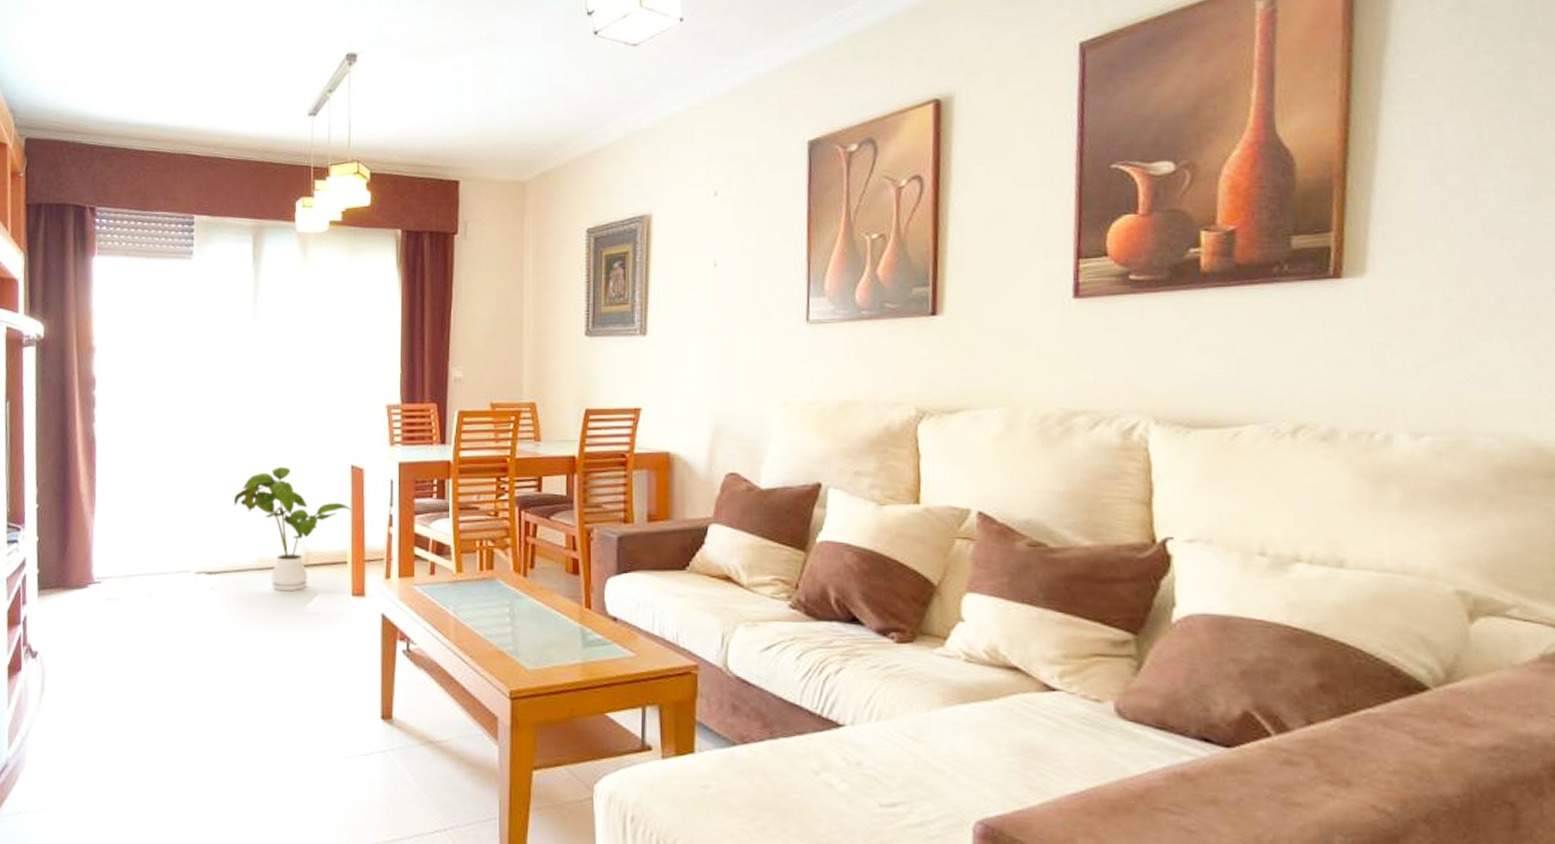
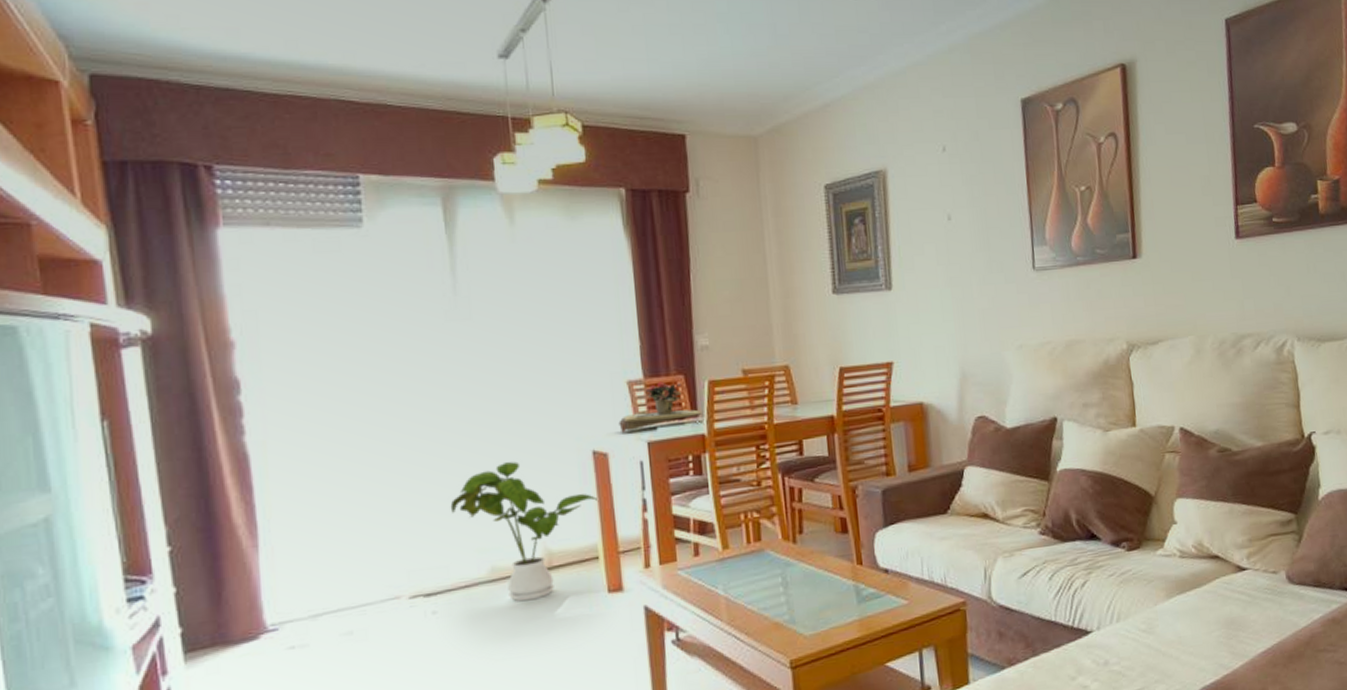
flower arrangement: none [376,408,450,452] -> present [619,381,702,433]

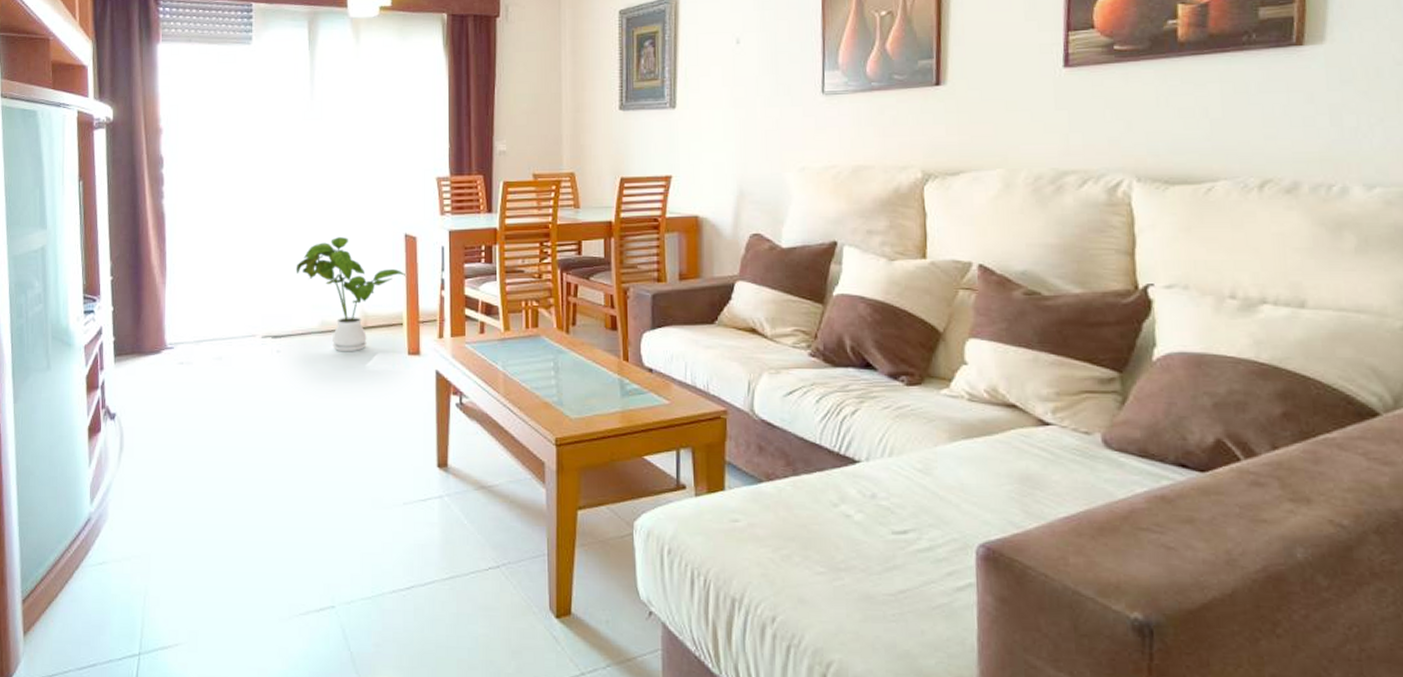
flower arrangement: present [619,381,702,433] -> none [427,180,496,221]

